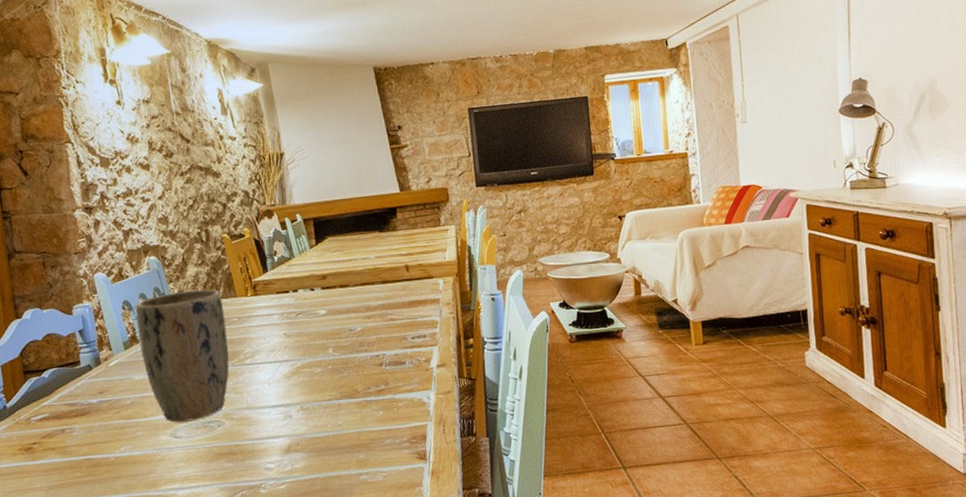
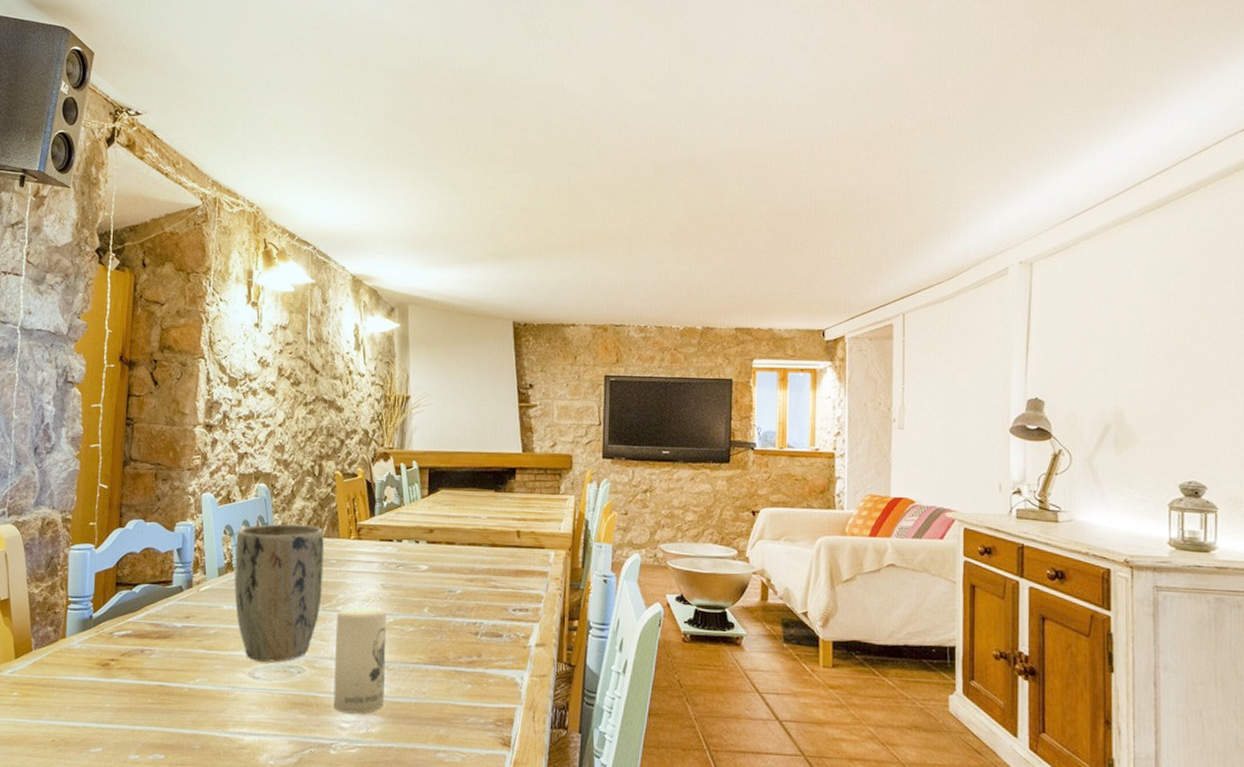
candle: none [245,355,304,455] -> present [333,607,387,714]

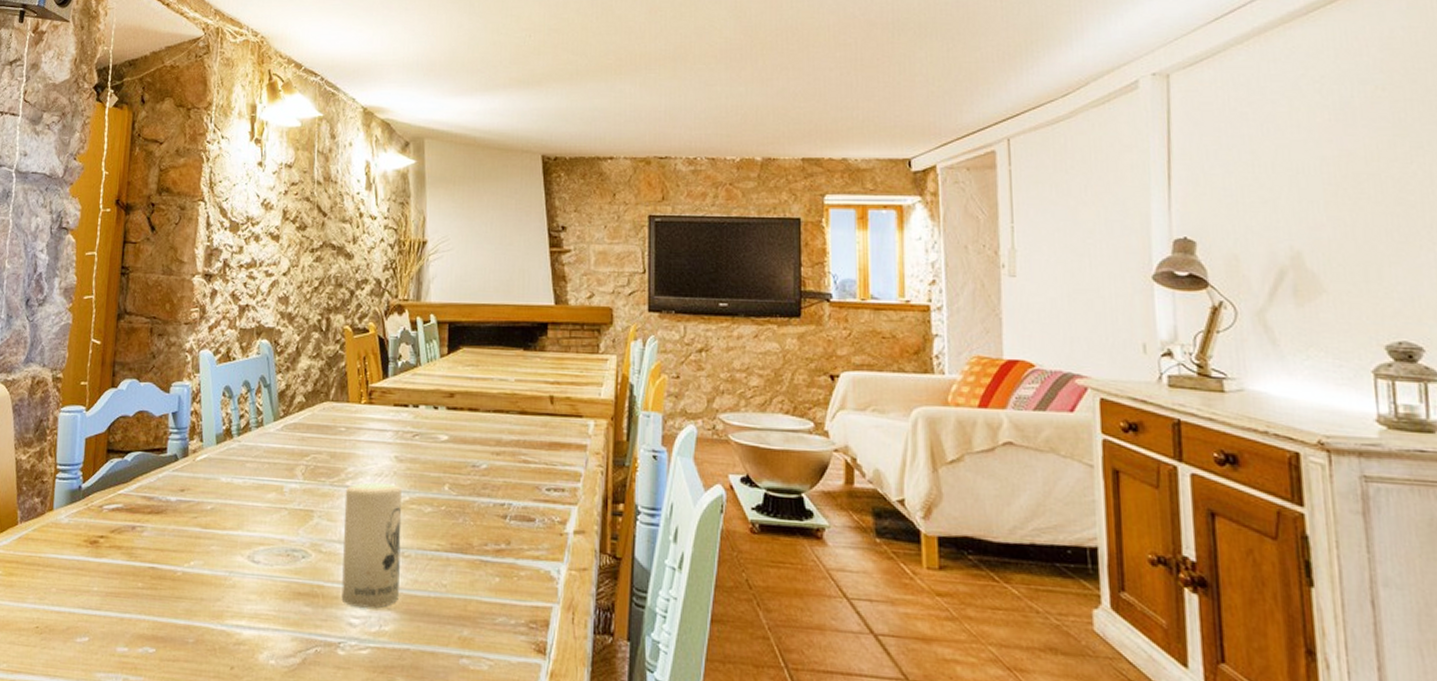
plant pot: present [234,523,325,662] -> none [233,385,332,545]

